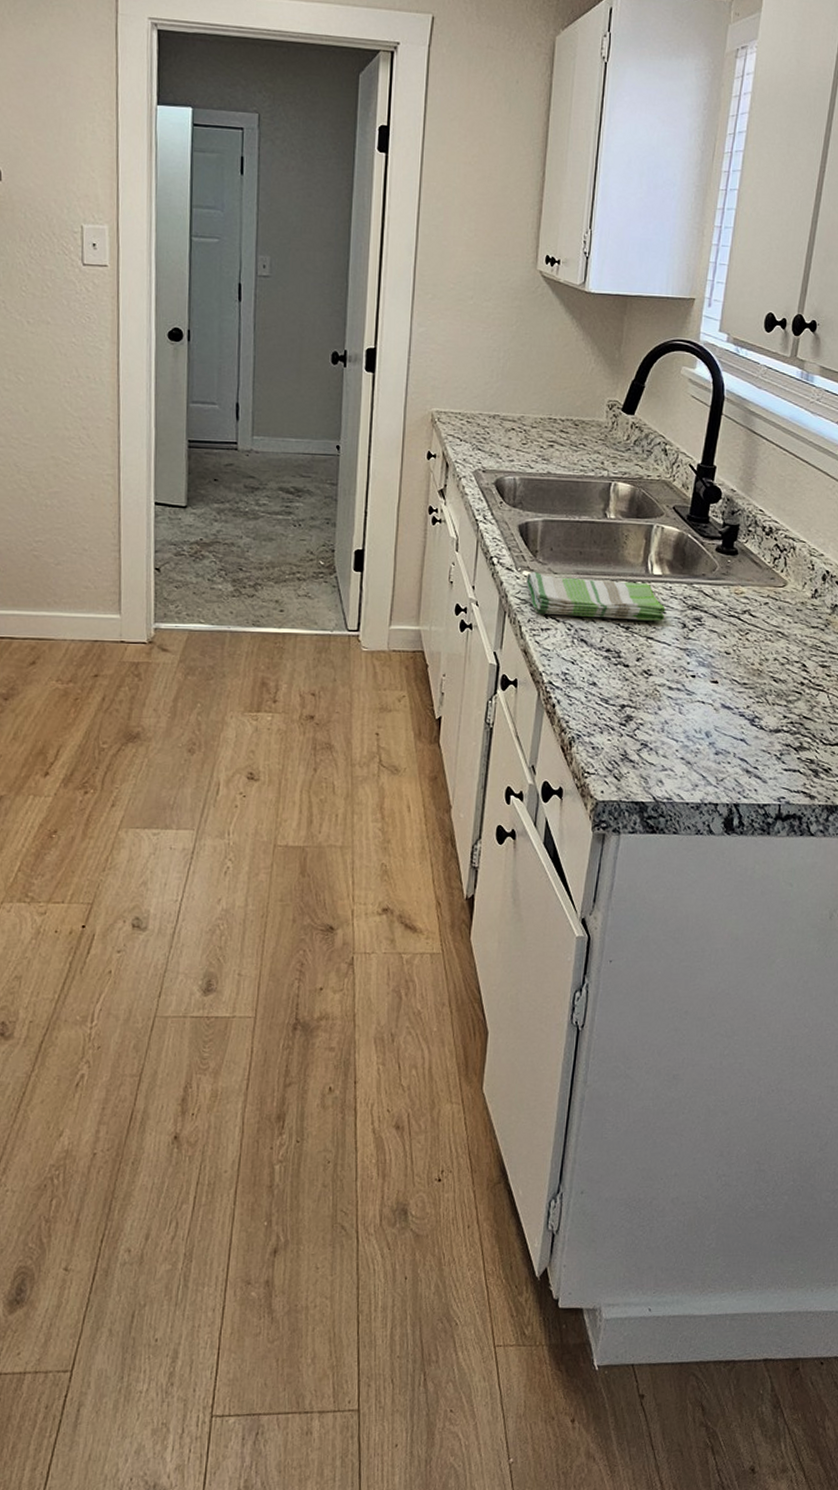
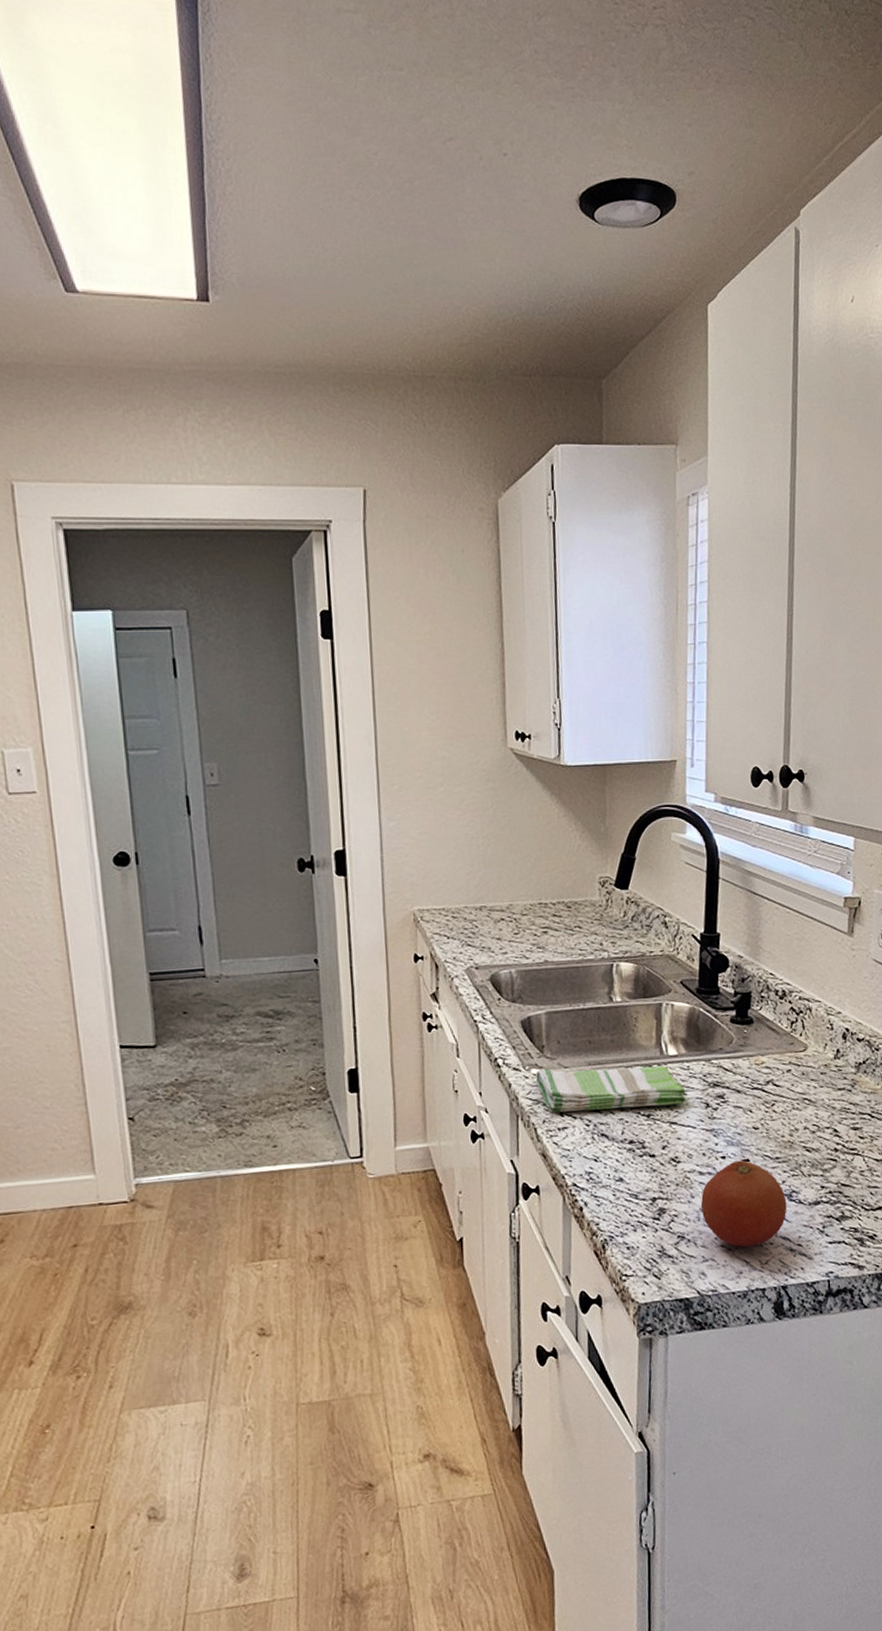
fruit: none [666,681,749,763] -> present [700,1160,787,1247]

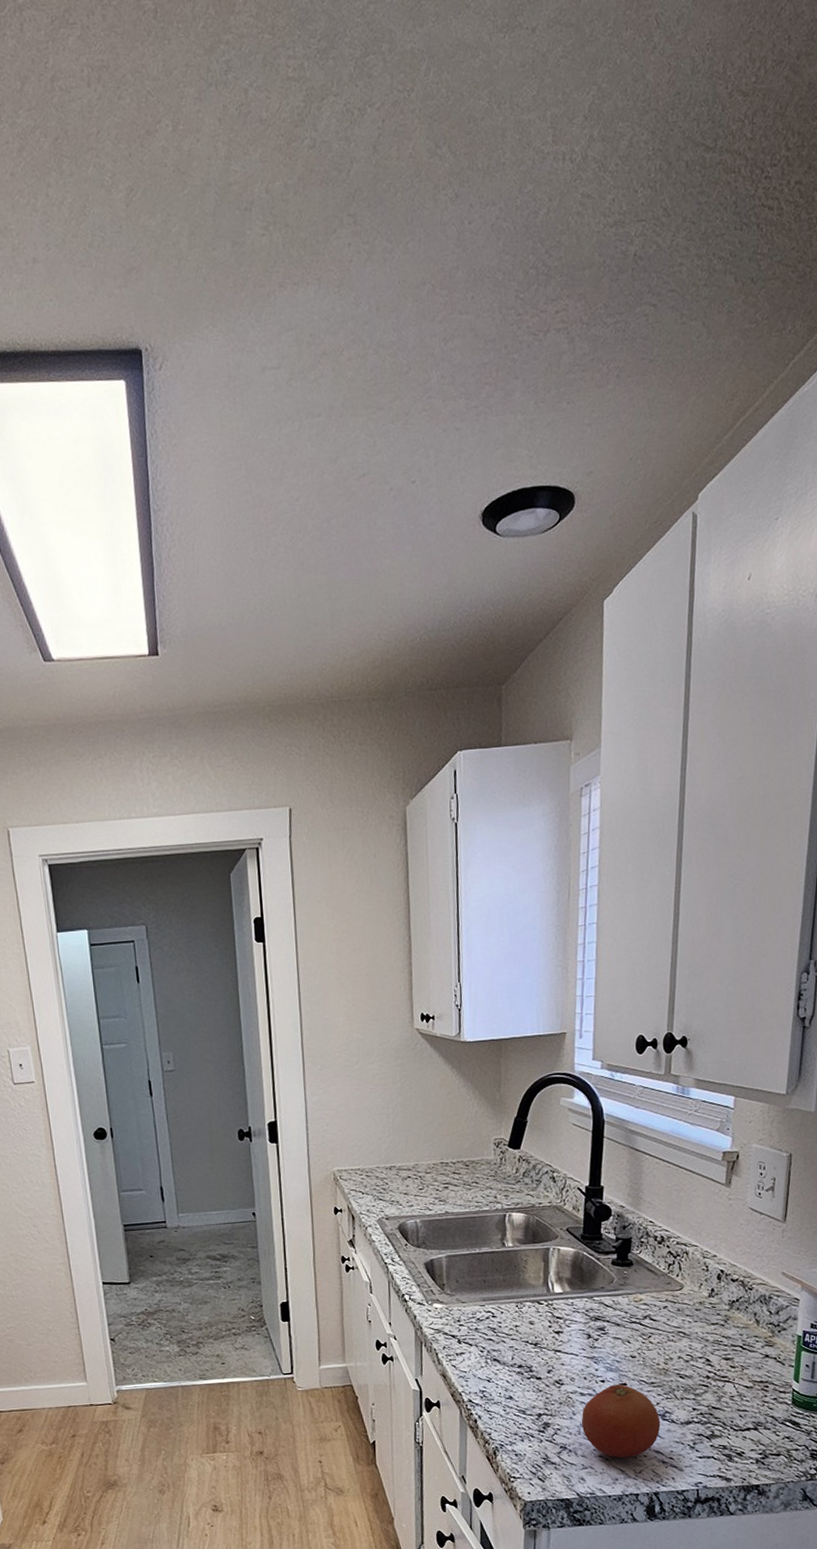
dish towel: present [536,1066,687,1113] -> none [437,1302,570,1341]

